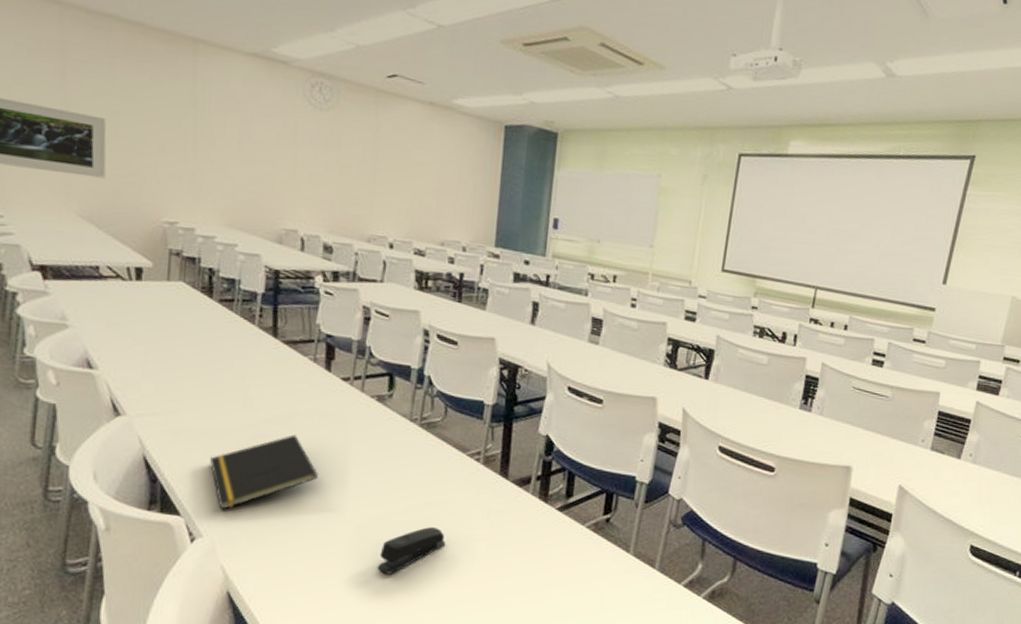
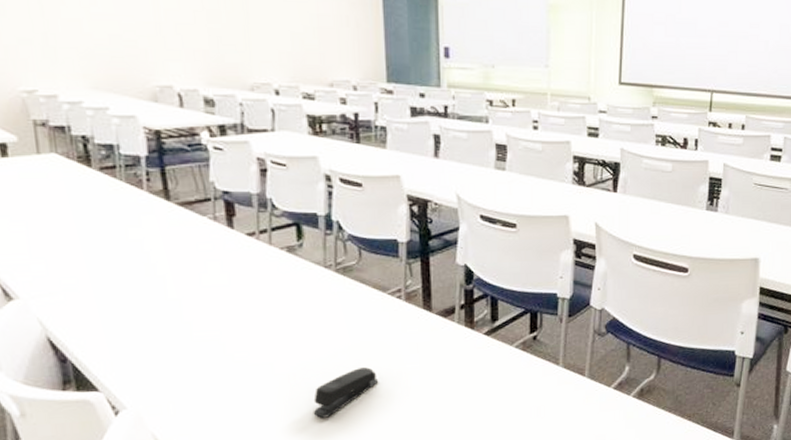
notepad: present [209,434,318,510] -> none [119,296,238,380]

